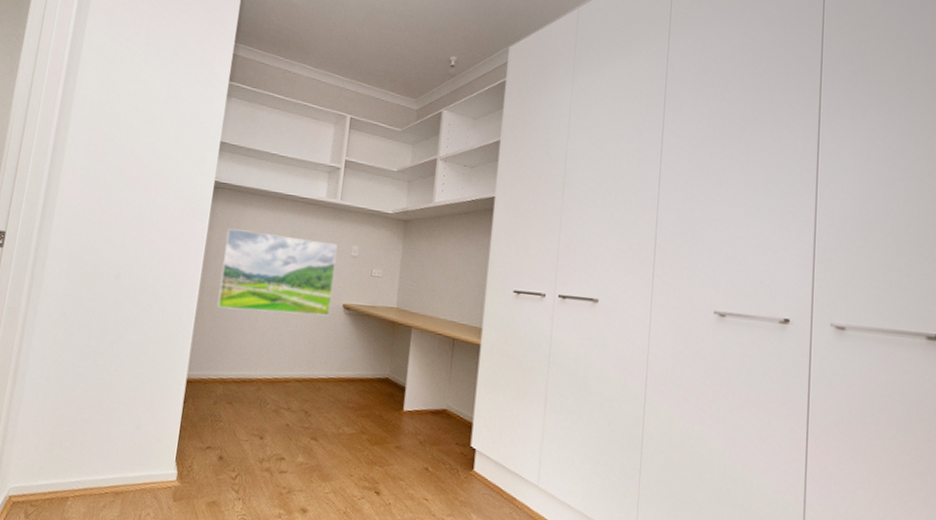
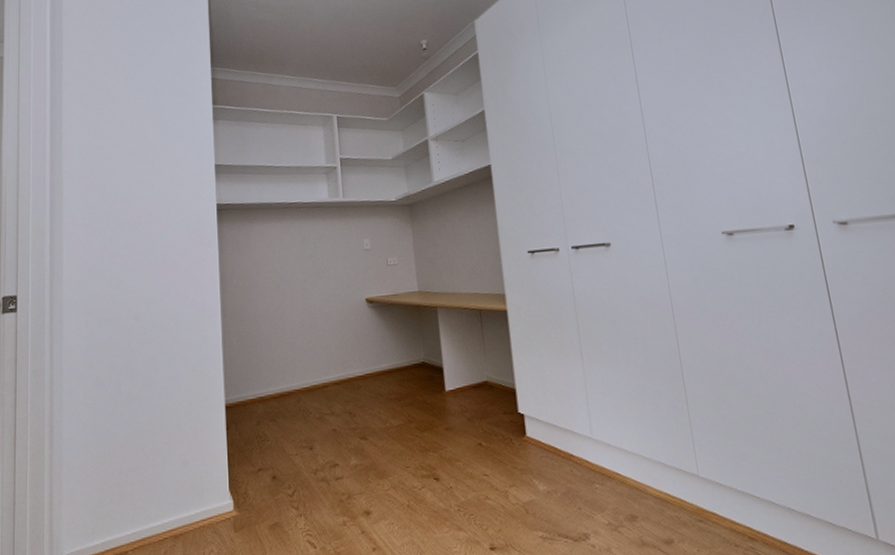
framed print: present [216,228,338,316] -> none [238,241,354,327]

